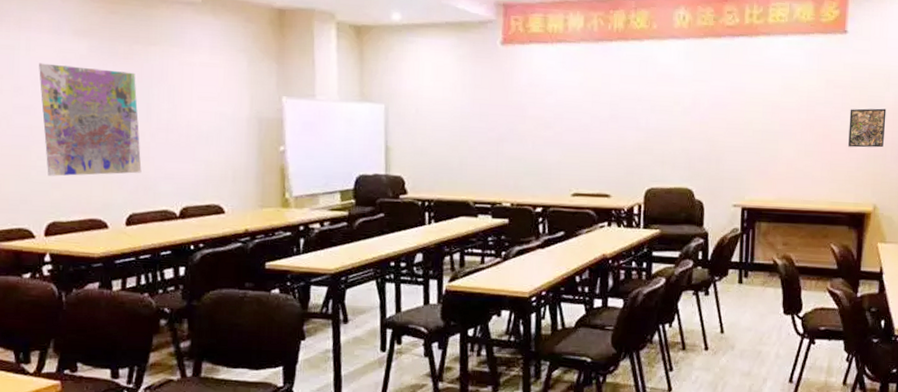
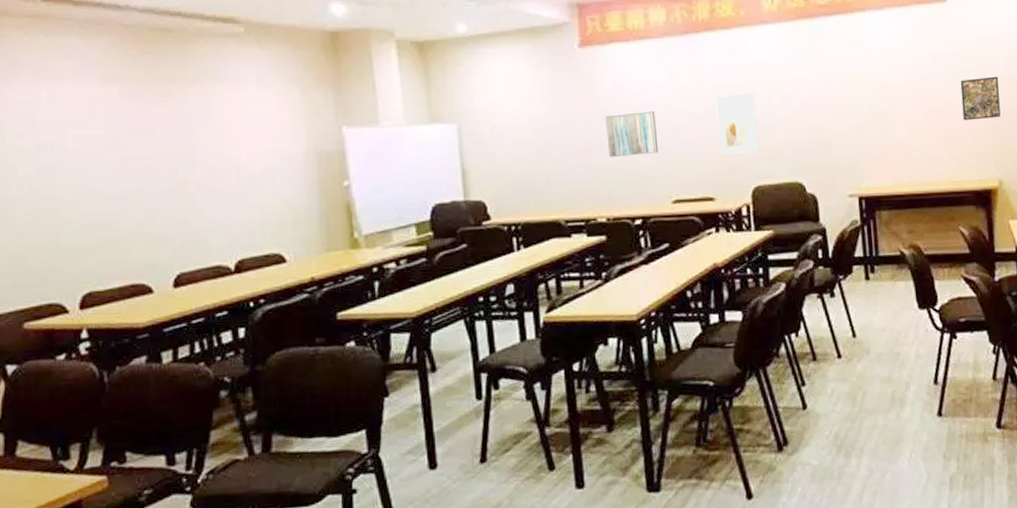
map: present [39,63,142,176] -> none [64,115,188,241]
wall art: none [518,109,565,149] -> present [606,110,659,158]
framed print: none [620,101,658,157] -> present [715,93,759,154]

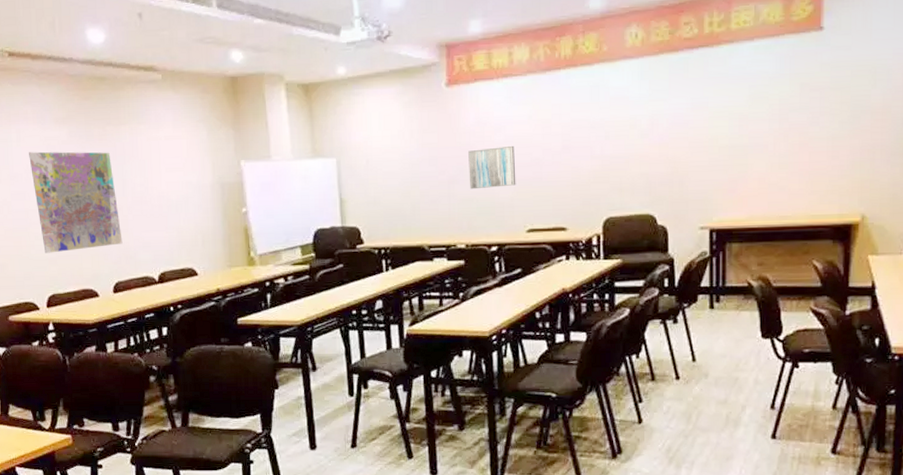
map: none [64,115,188,241] -> present [29,151,123,253]
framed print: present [715,93,759,154] -> none [573,128,612,187]
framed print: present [960,76,1001,121] -> none [829,108,873,154]

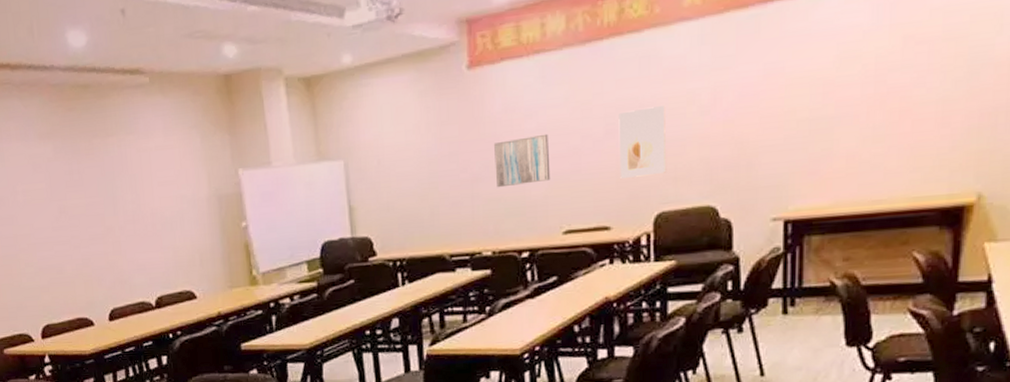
map: present [29,151,123,253] -> none [14,167,116,281]
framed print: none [573,128,612,187] -> present [618,106,665,178]

